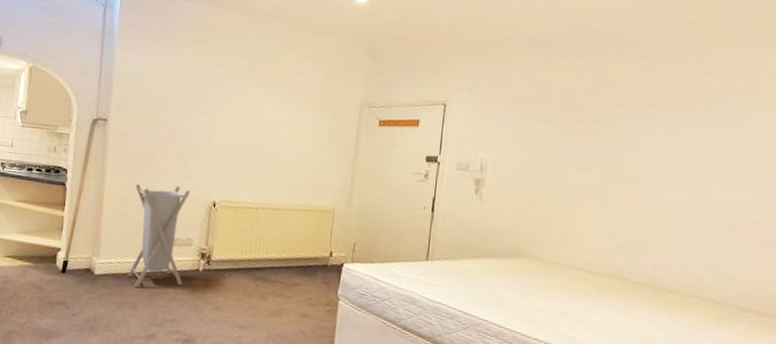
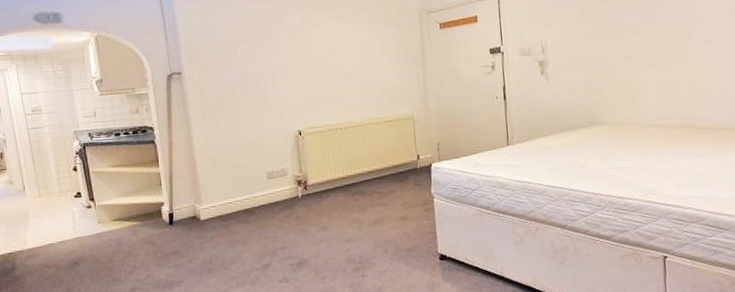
laundry hamper: present [127,184,190,288] -> none [222,122,285,225]

